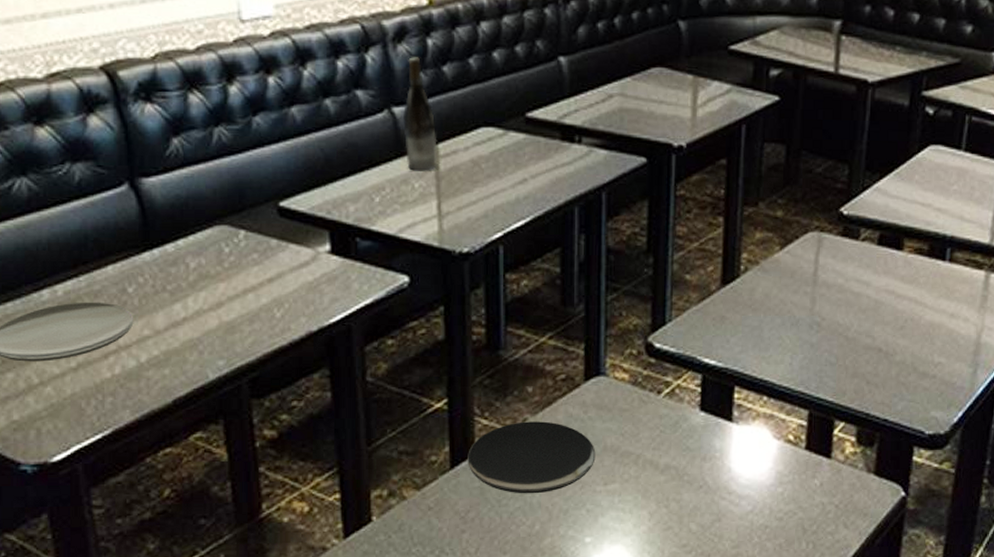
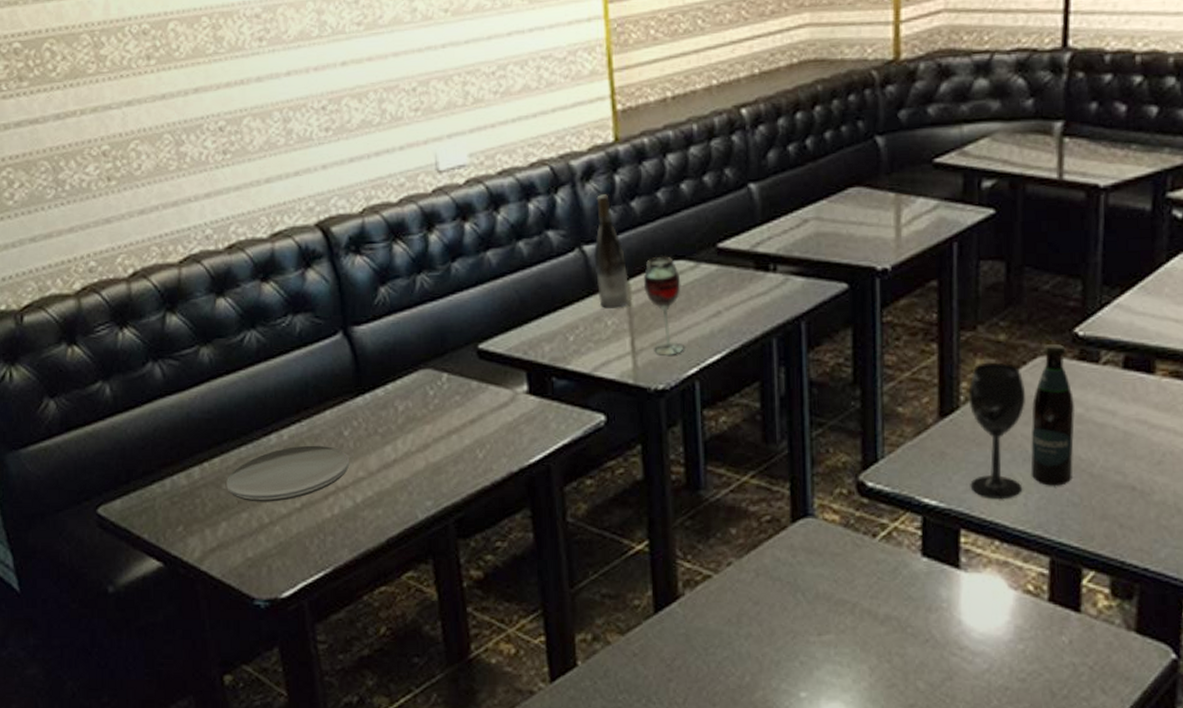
wineglass: none [452,122,490,220] -> present [643,256,684,356]
plate: present [467,421,596,494] -> none [671,565,807,643]
wine glass: none [745,236,797,360] -> present [968,362,1026,500]
bottle: none [797,222,837,347] -> present [1030,344,1076,486]

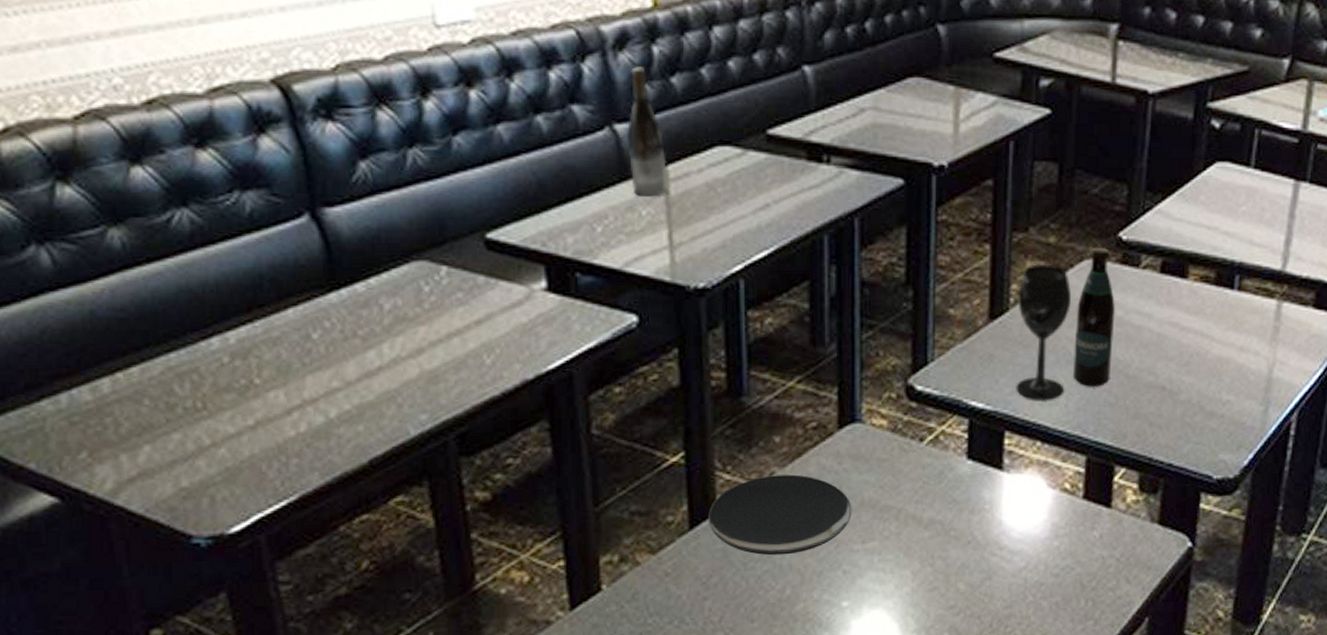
plate: present [225,445,350,502] -> none [148,350,321,420]
wineglass: present [643,256,684,356] -> none [683,140,728,251]
plate: none [671,565,807,643] -> present [708,474,852,556]

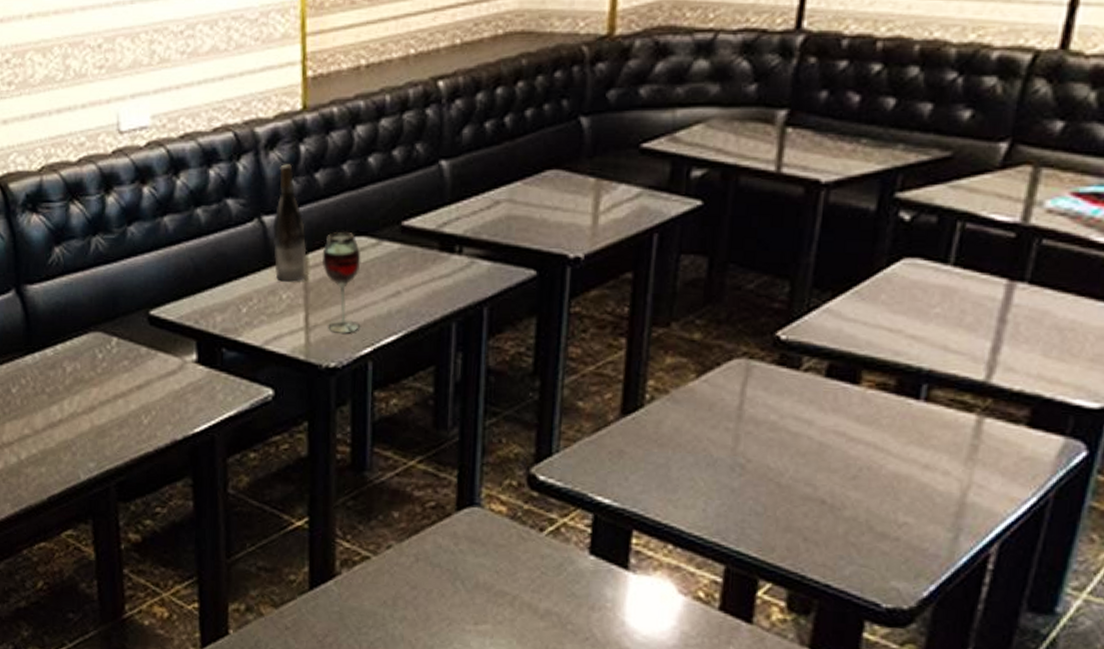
wineglass: none [683,140,728,251] -> present [322,231,361,333]
plate: present [708,474,852,556] -> none [327,548,466,626]
wine glass: present [1016,264,1072,401] -> none [647,361,717,504]
bottle: present [1072,248,1116,387] -> none [713,347,769,494]

